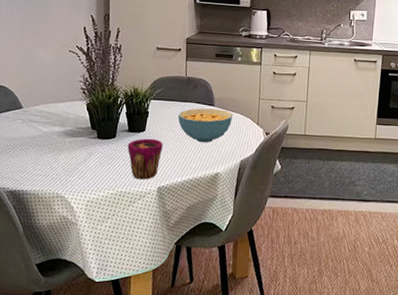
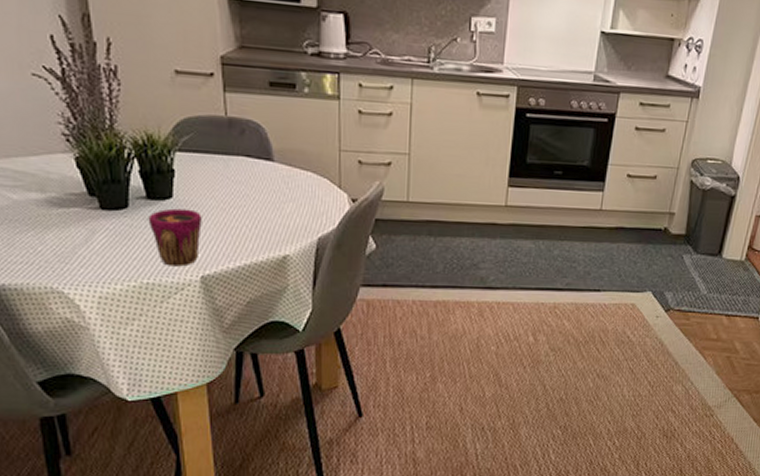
cereal bowl: present [178,108,234,143] -> none [220,164,303,215]

